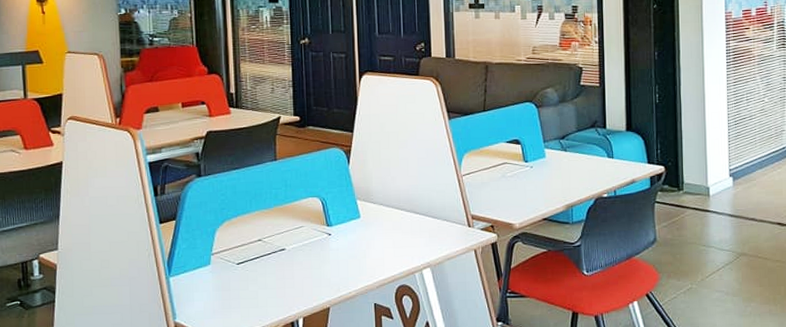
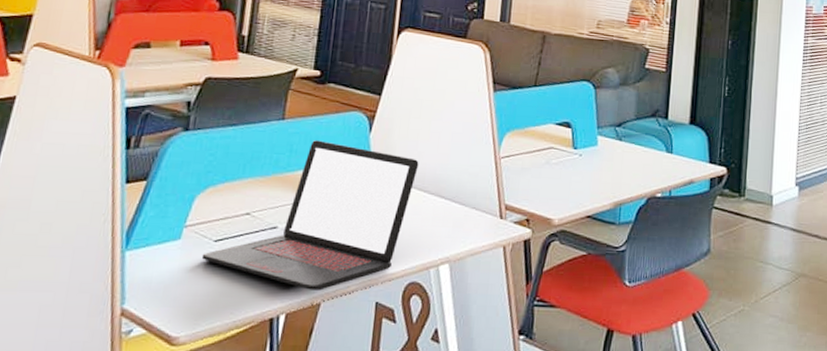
laptop: none [229,175,393,298] -> present [201,140,419,291]

